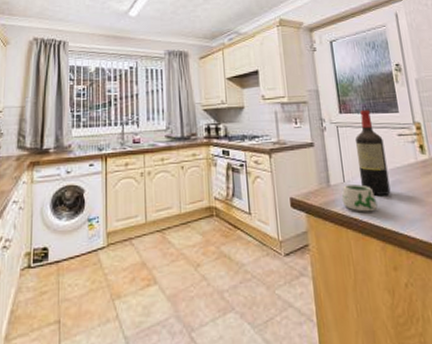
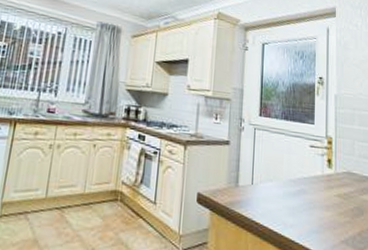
mug: present [341,184,378,212] -> none [247,188,280,218]
wine bottle: present [355,109,391,195] -> none [267,115,296,203]

